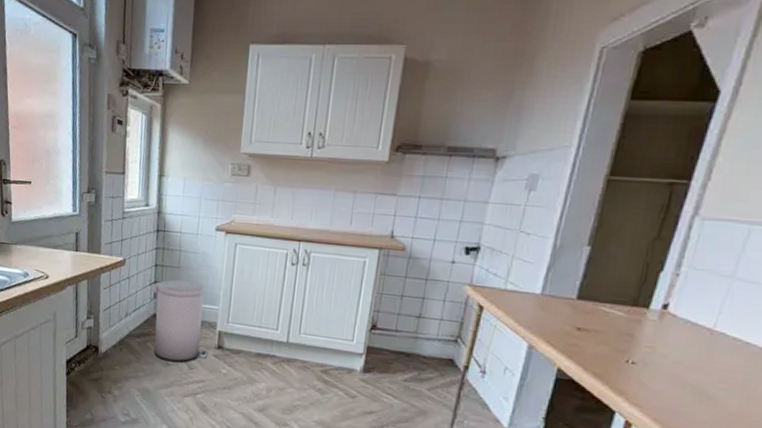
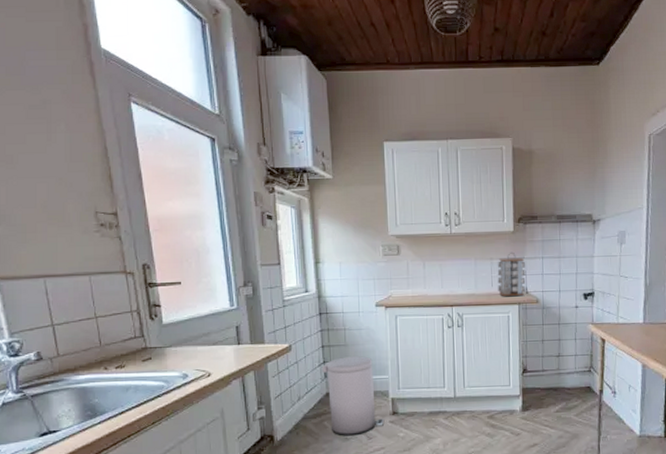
spice rack: none [357,186,397,240] -> present [497,252,526,297]

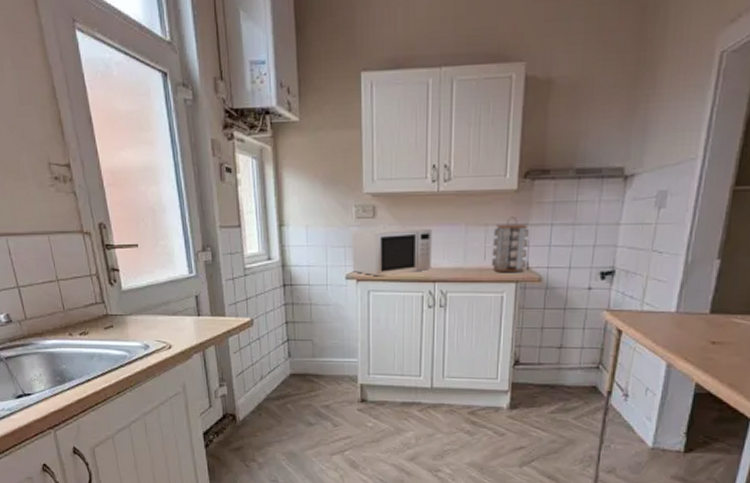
pedal bin: present [321,356,385,436] -> none [285,335,352,422]
microwave: none [380,262,449,304] -> present [352,227,432,277]

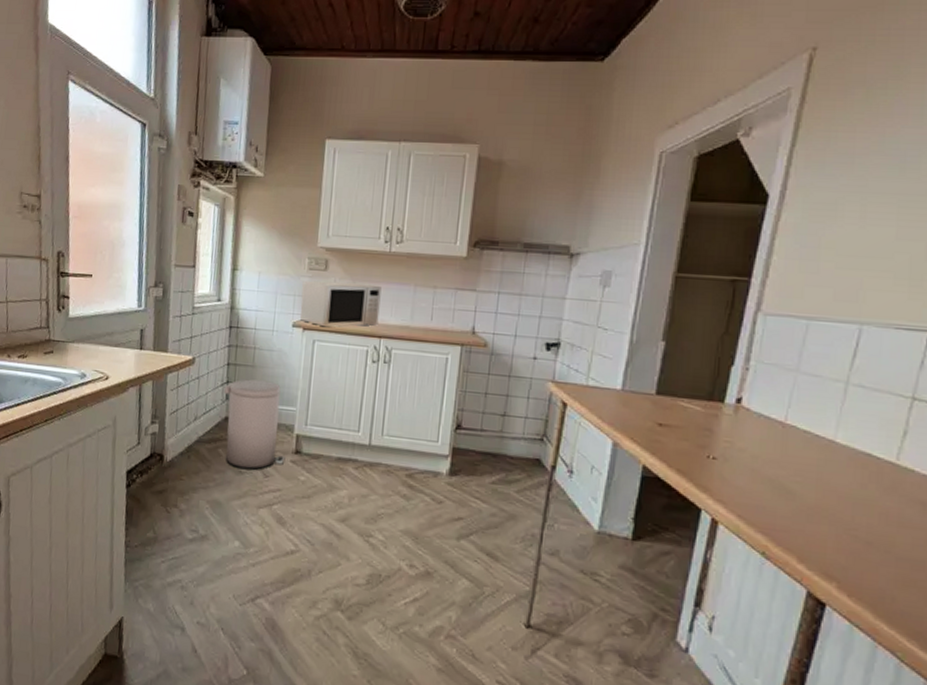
pedal bin: none [285,335,352,422] -> present [223,379,286,471]
spice rack: present [492,216,529,273] -> none [438,281,476,336]

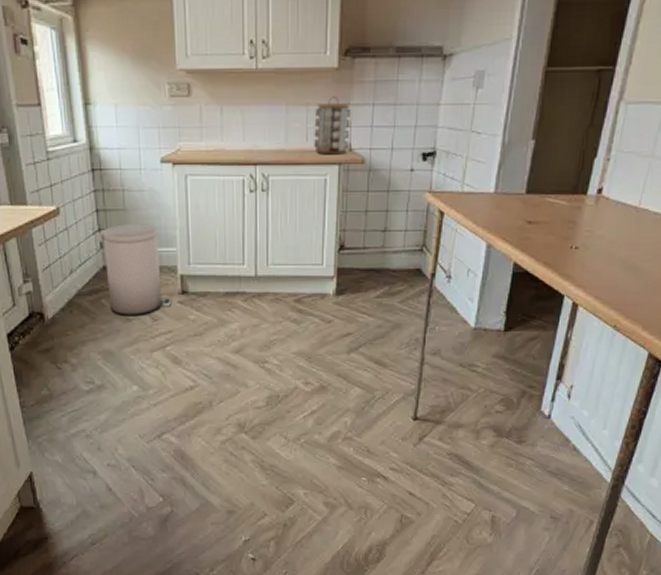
microwave: present [300,280,382,328] -> none [165,106,252,160]
spice rack: none [438,281,476,336] -> present [314,95,350,155]

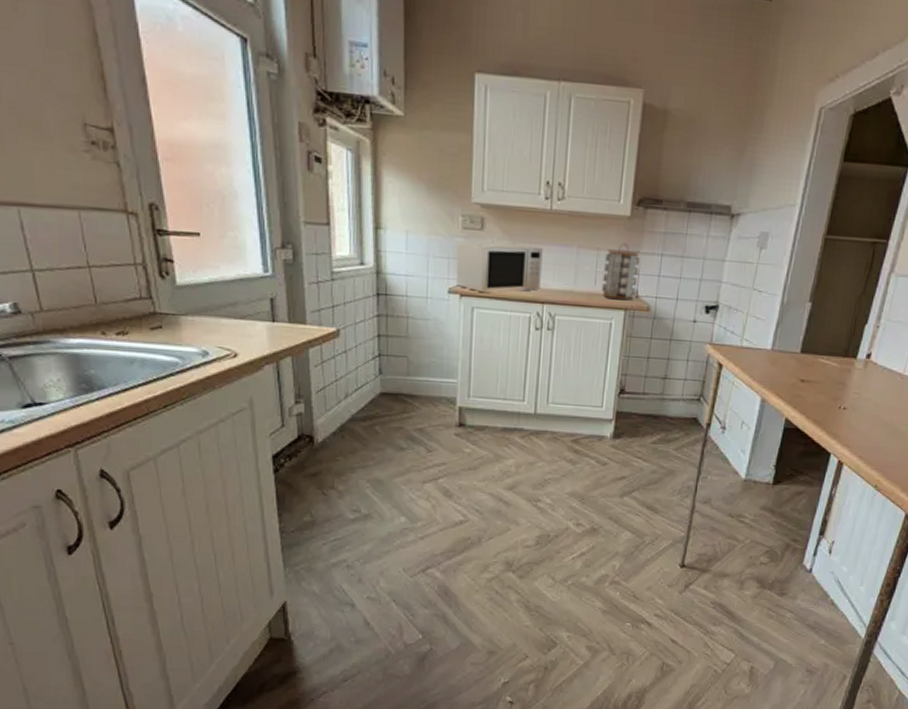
pedal bin: present [96,224,172,317] -> none [375,351,449,446]
microwave: none [165,106,252,160] -> present [455,241,543,294]

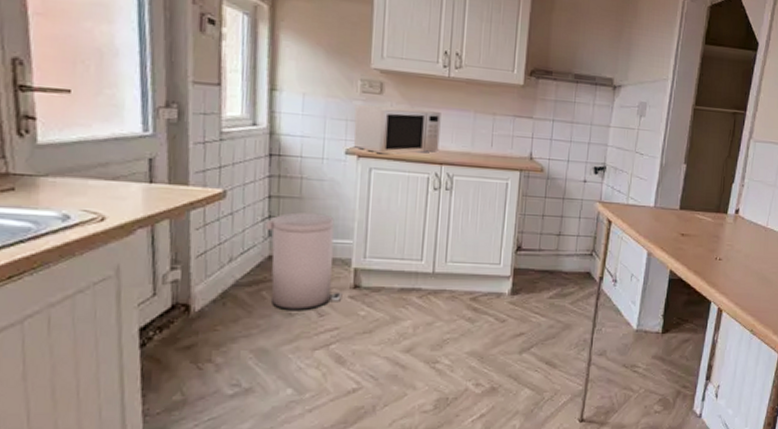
pedal bin: none [375,351,449,446] -> present [265,212,343,311]
spice rack: present [602,242,640,301] -> none [498,108,533,162]

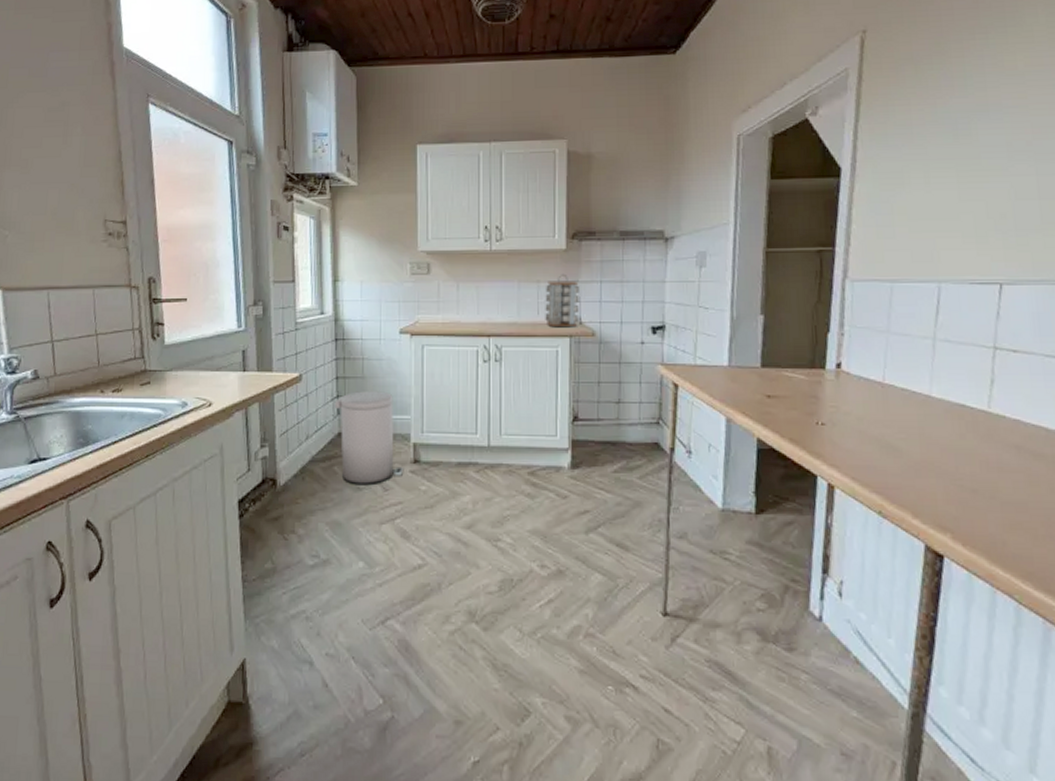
microwave: present [353,104,441,155] -> none [406,283,486,331]
spice rack: none [498,108,533,162] -> present [545,273,580,328]

